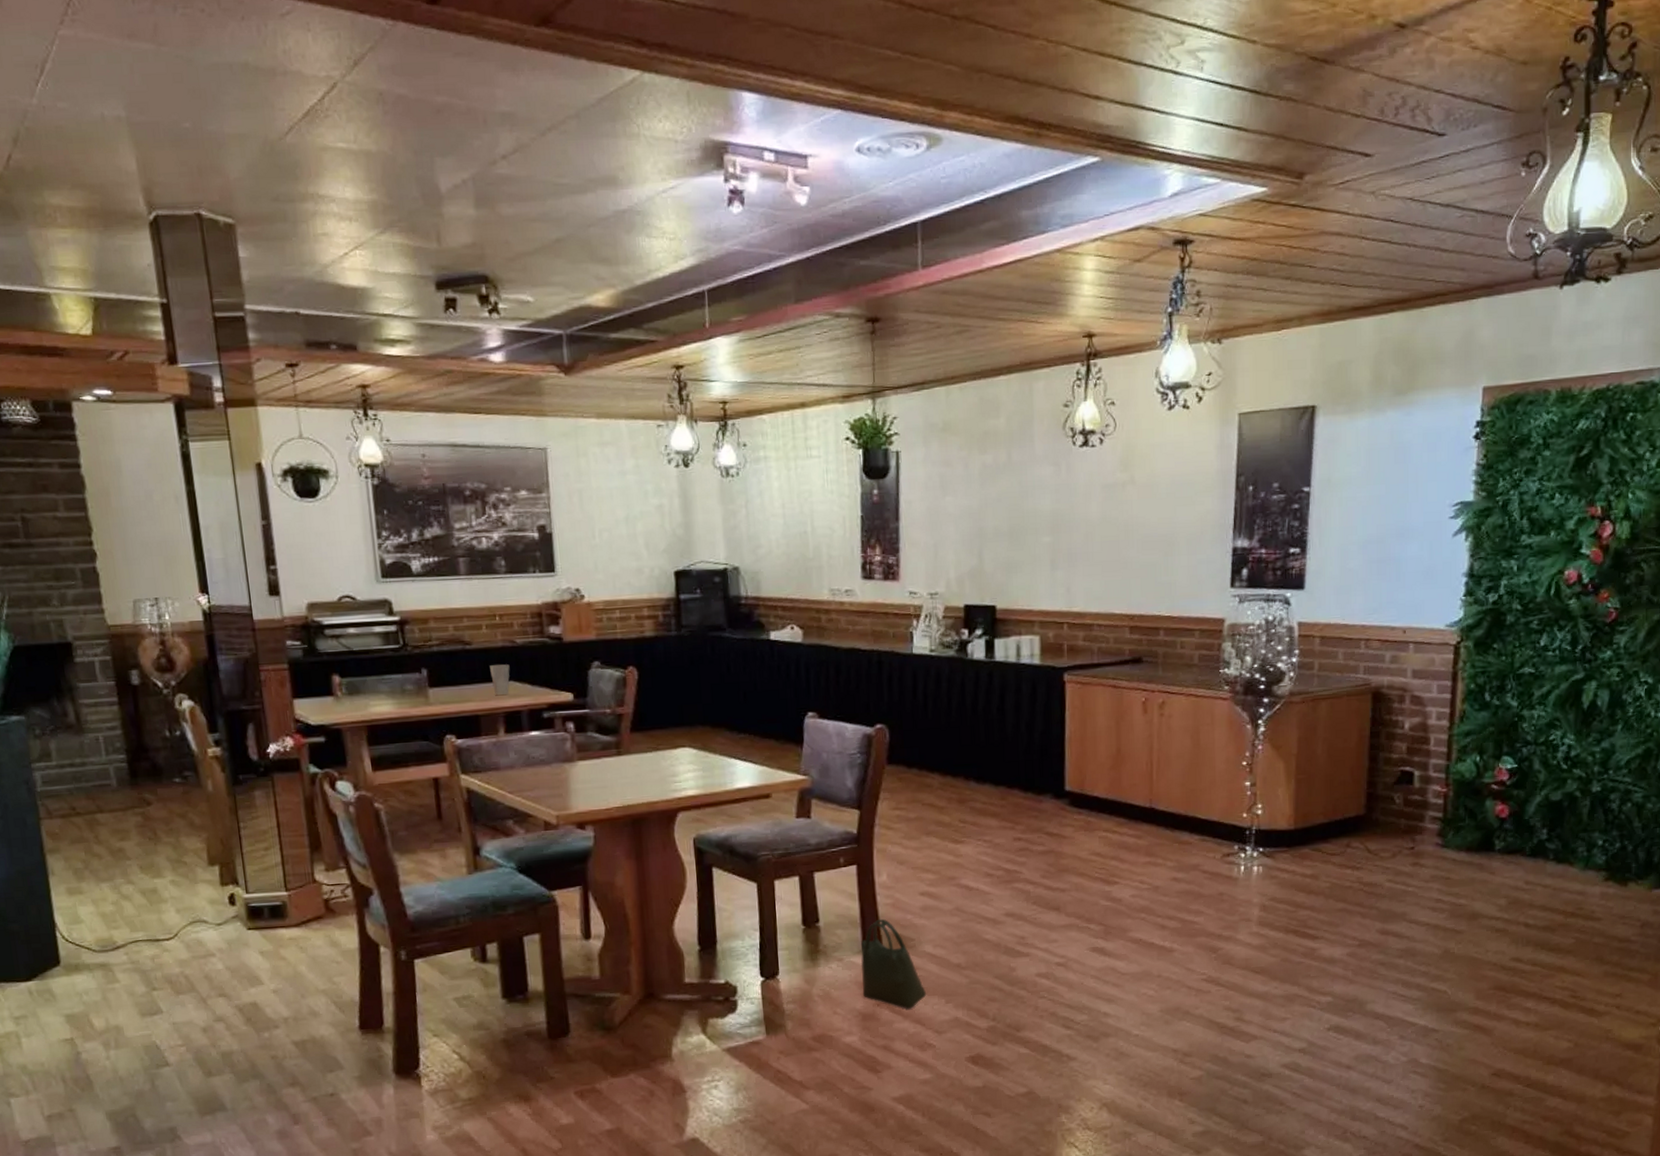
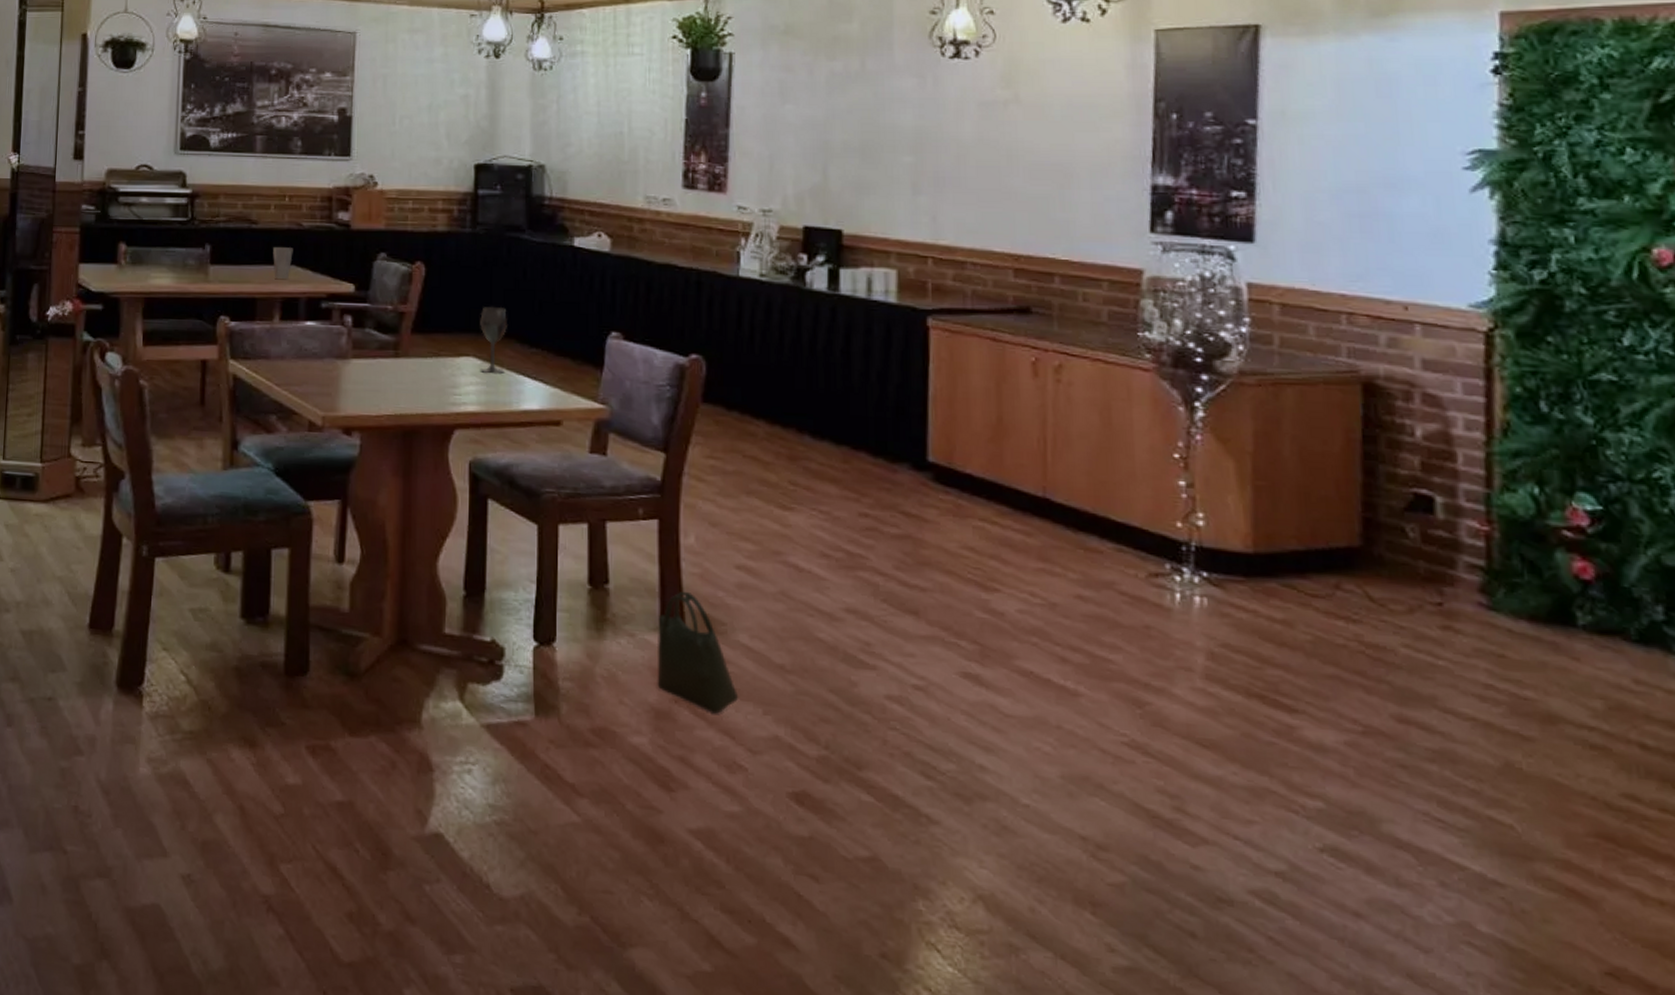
wine glass: none [691,700,718,761] -> present [480,306,509,374]

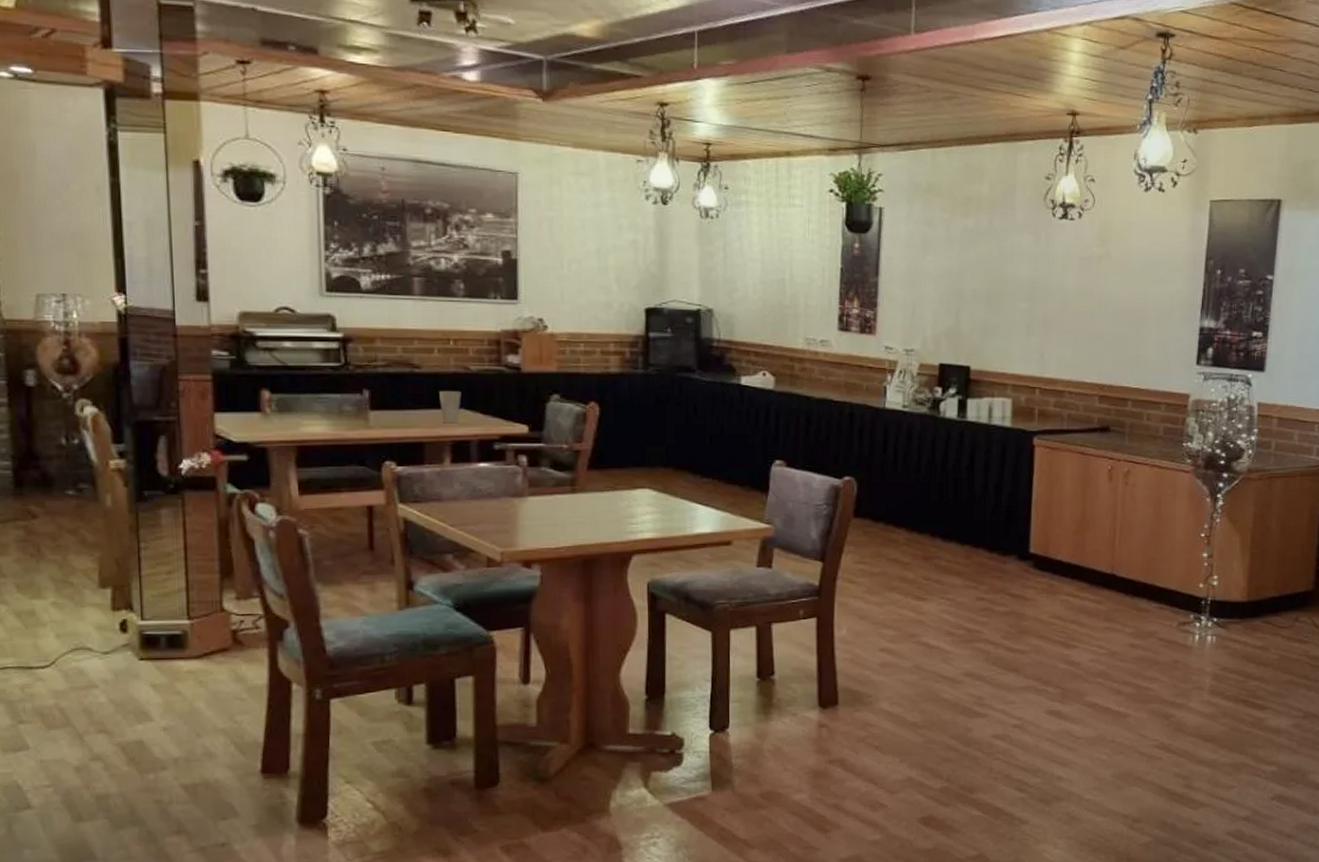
wine glass: present [480,306,509,374] -> none [654,441,681,504]
handbag: present [656,591,739,714] -> none [815,673,881,767]

